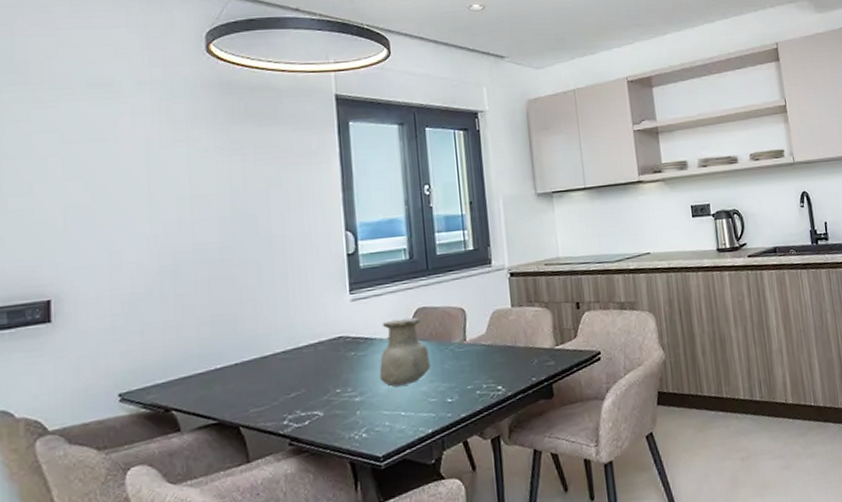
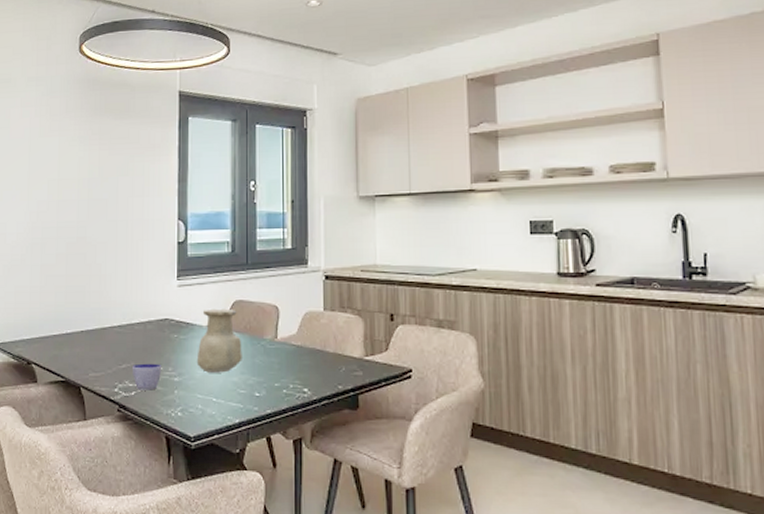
cup: none [304,386,340,418] -> present [133,363,162,391]

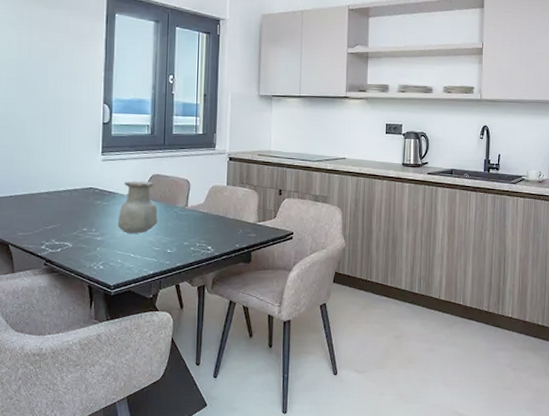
cup: present [133,363,162,391] -> none [59,225,86,248]

